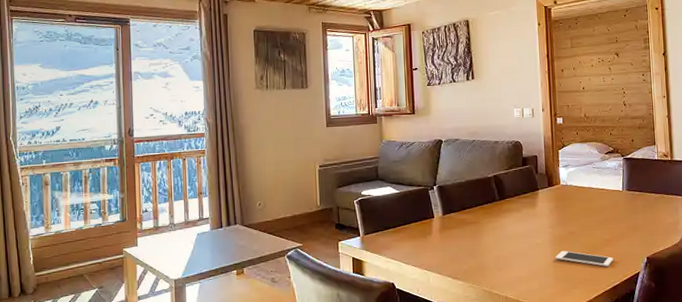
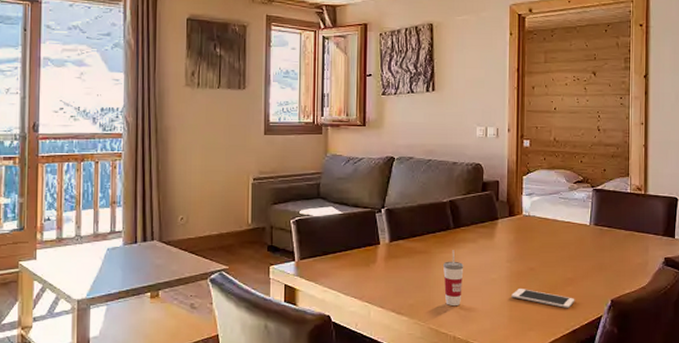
cup: none [492,219,511,270] -> present [443,250,464,307]

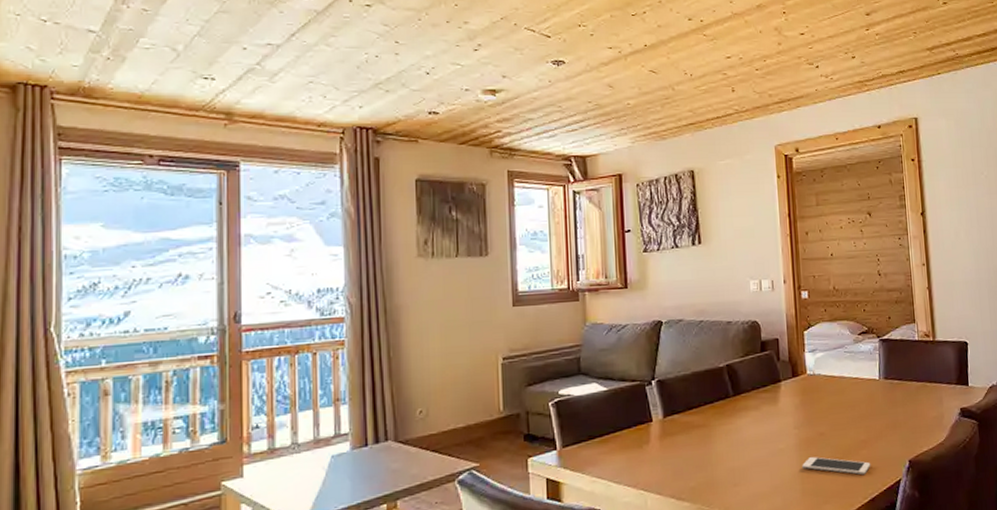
cup: present [443,250,464,307] -> none [725,420,748,485]

